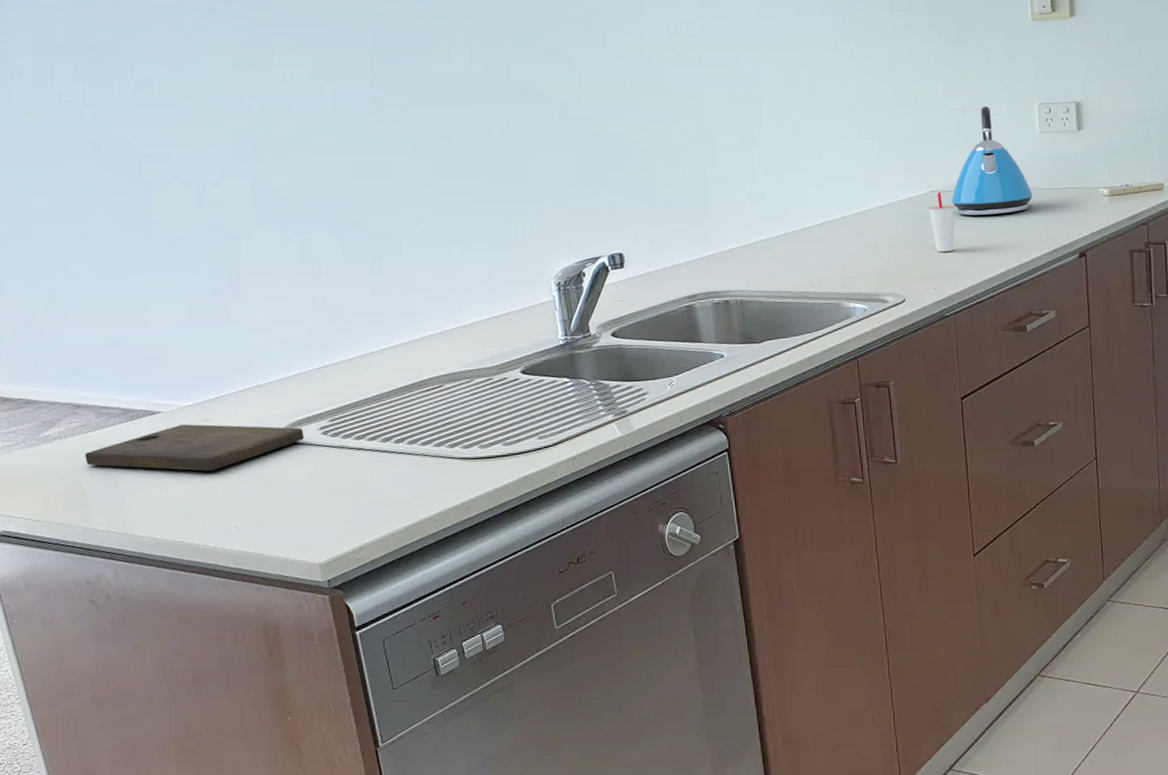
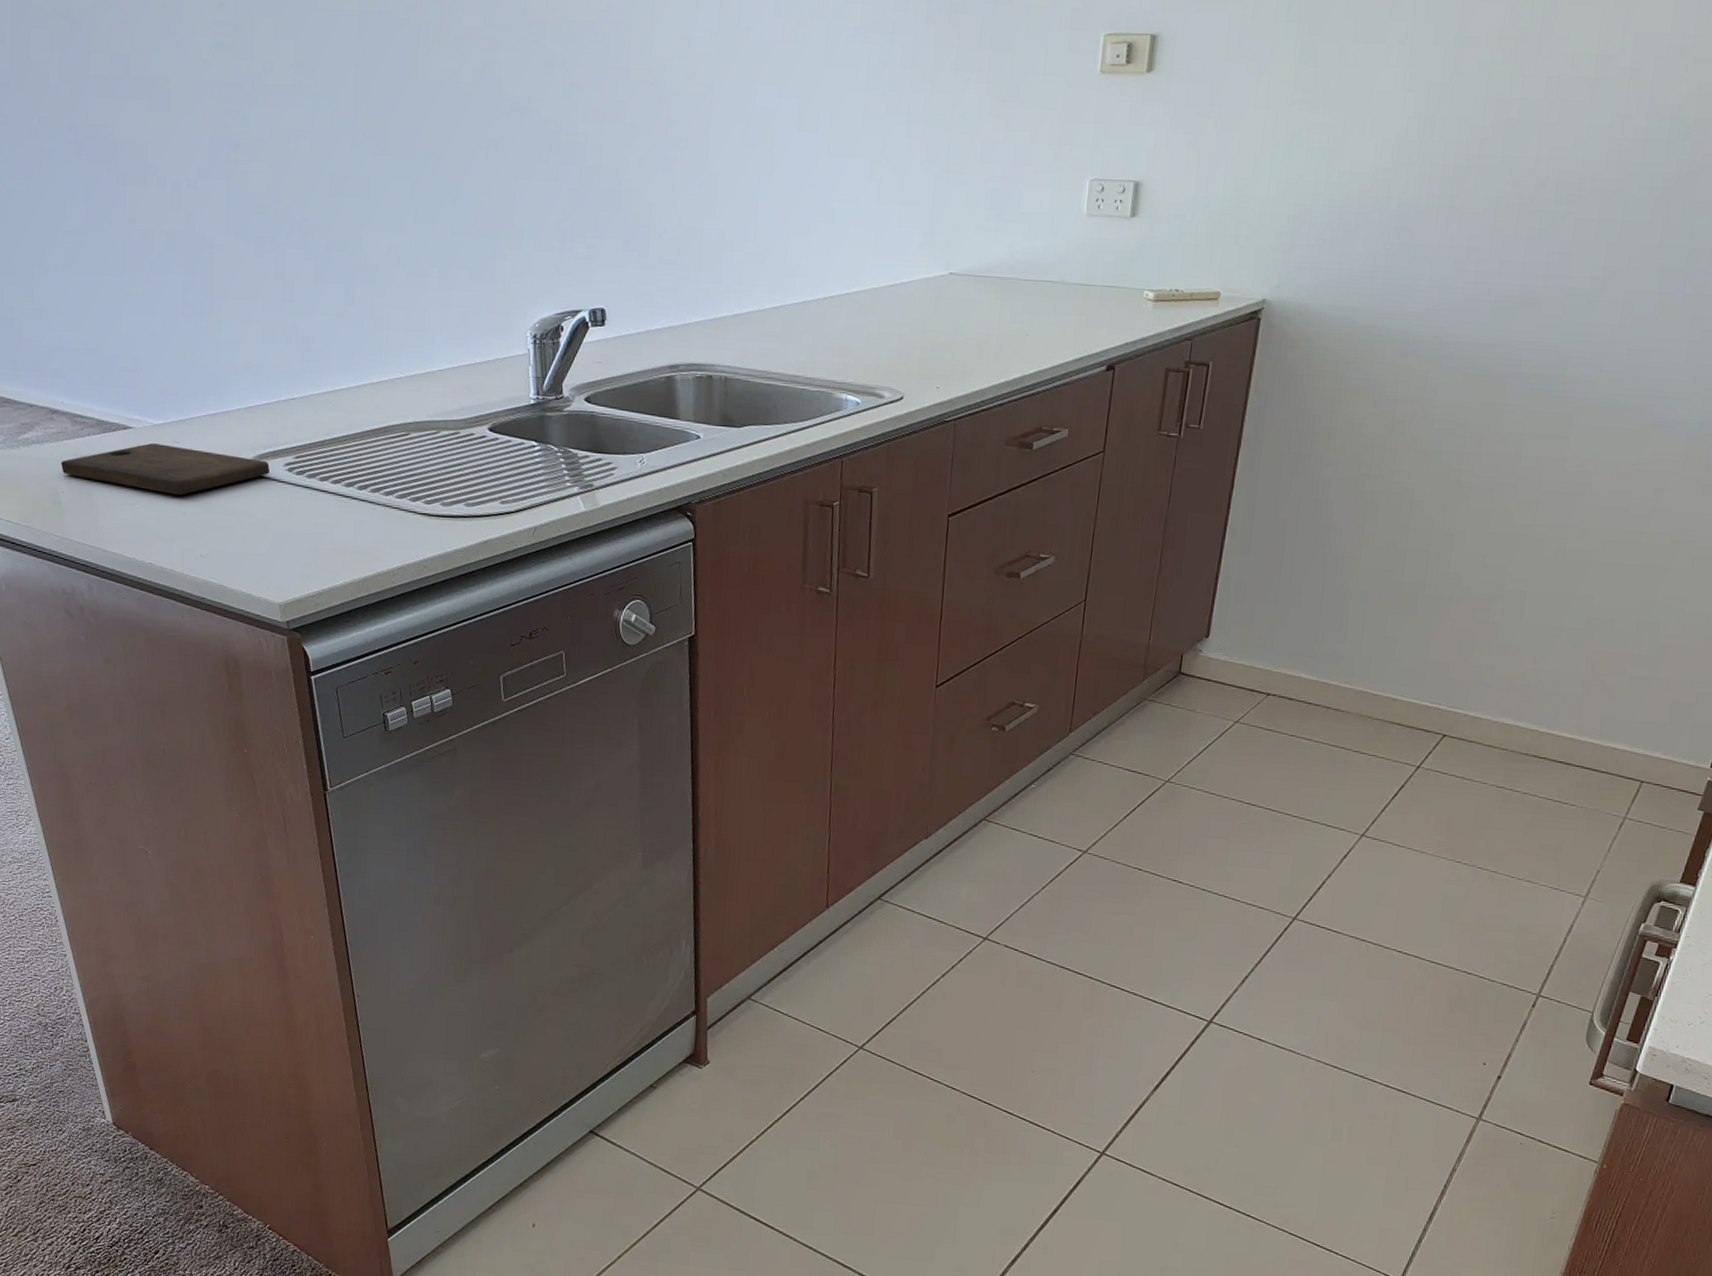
cup: present [929,191,955,252] -> none [944,274,975,347]
kettle: present [951,106,1033,216] -> none [971,176,1066,309]

